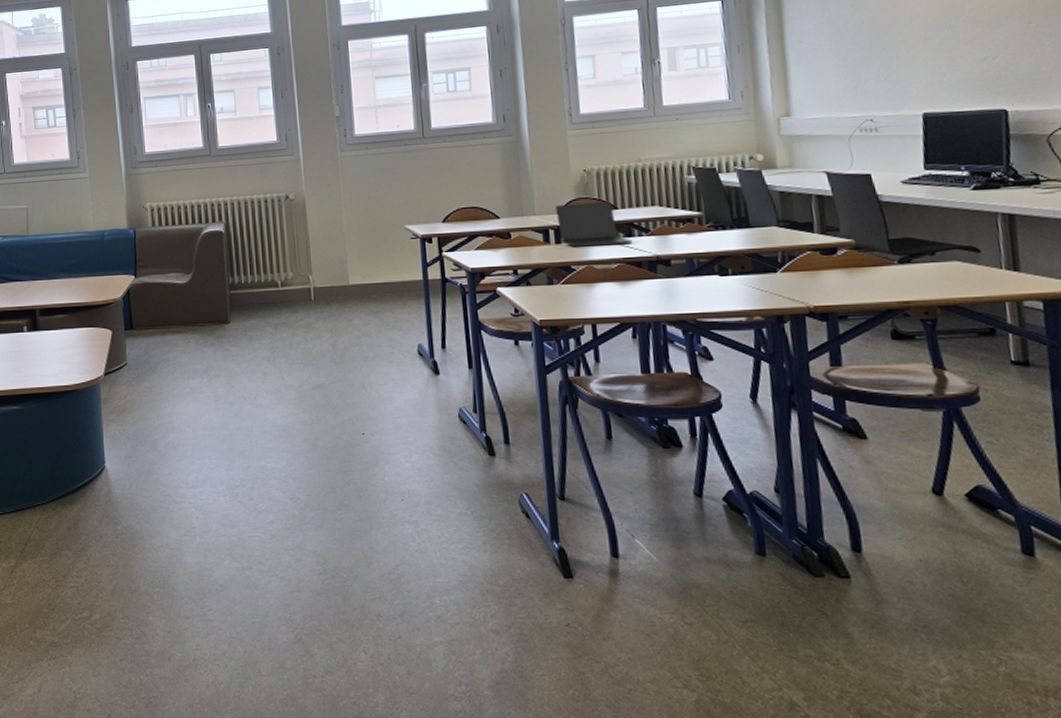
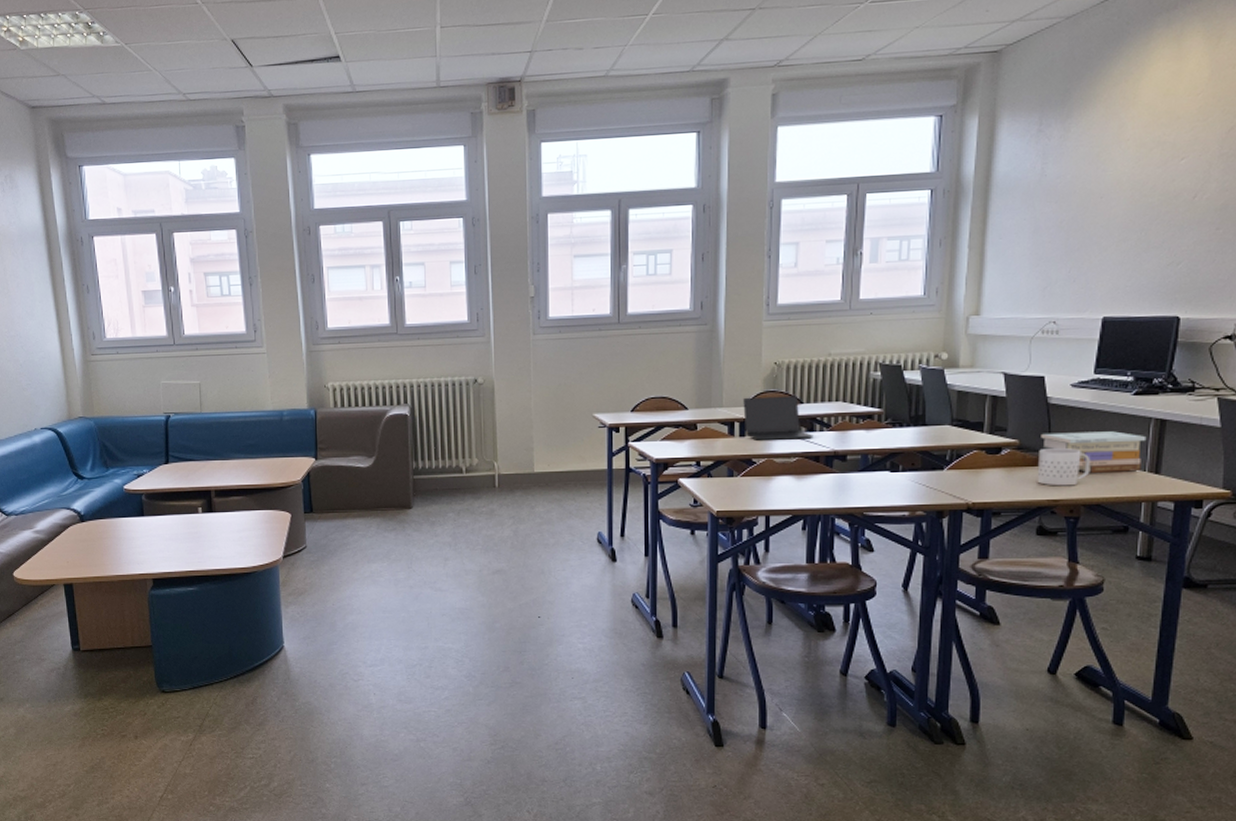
books: none [877,228,997,273] -> present [1041,431,1147,474]
mug: none [878,246,940,287] -> present [1037,447,1091,486]

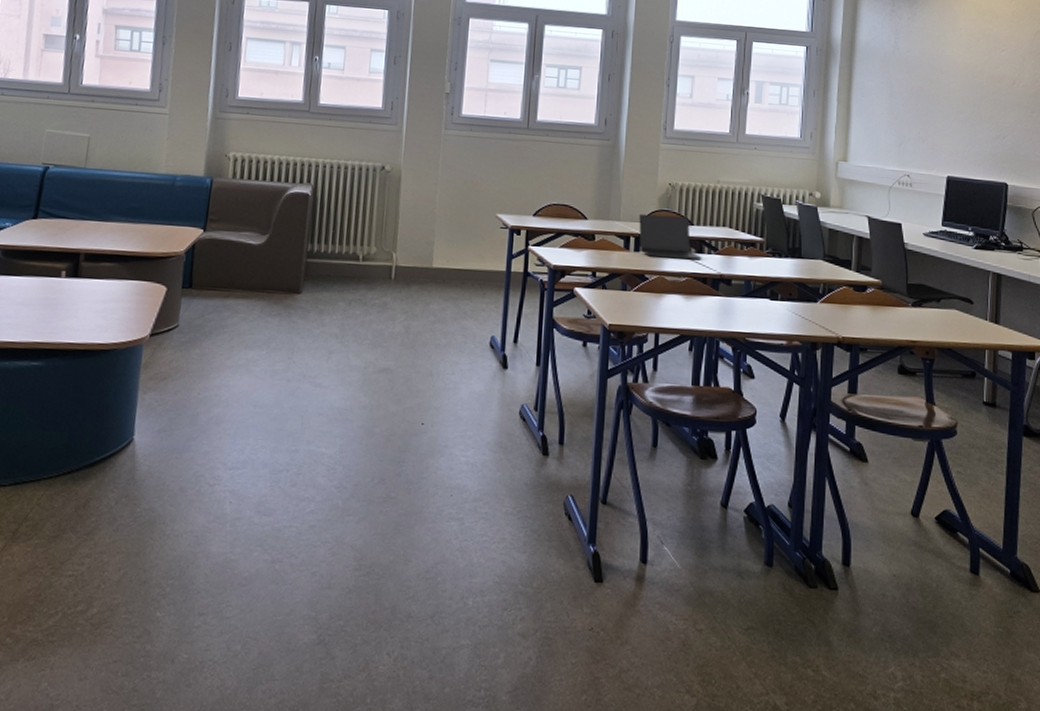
mug: present [1037,447,1091,486] -> none [897,290,942,329]
books: present [1041,431,1147,474] -> none [900,276,987,320]

